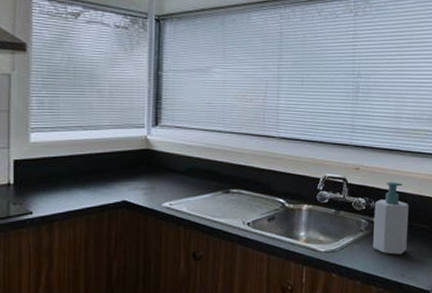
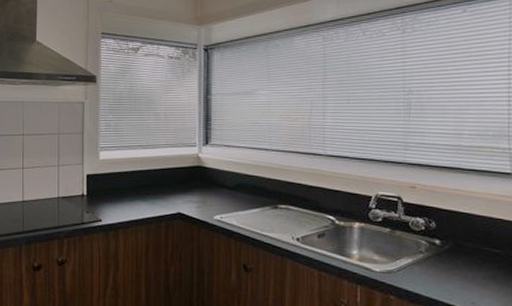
soap bottle: present [372,182,409,255] -> none [435,201,478,281]

